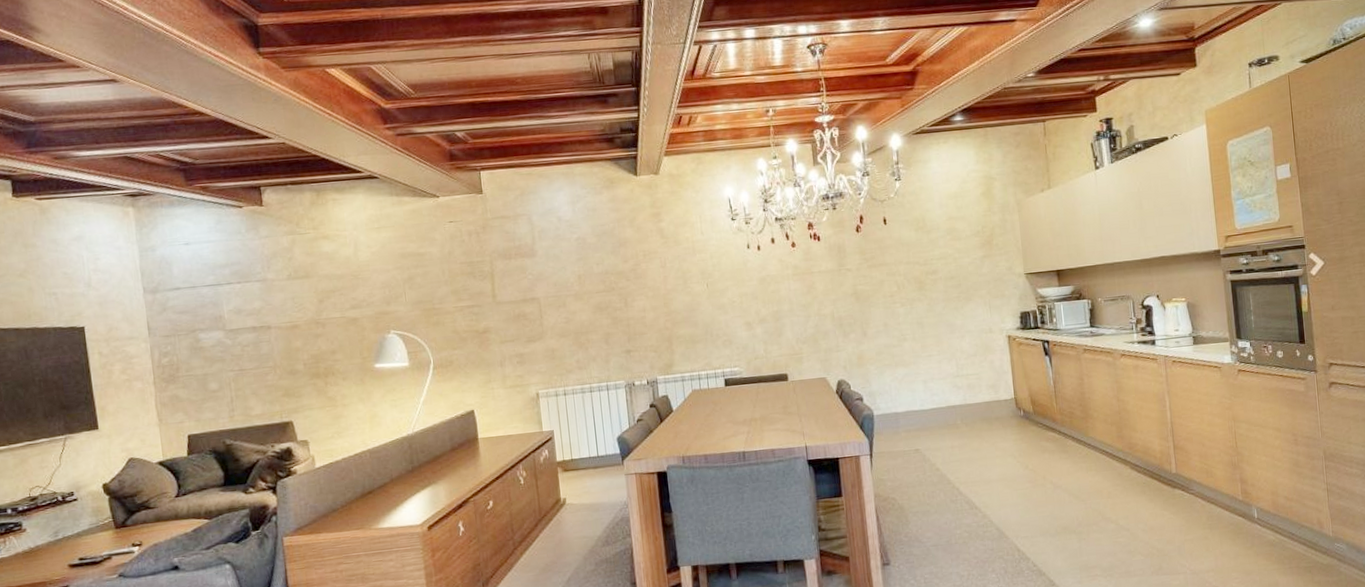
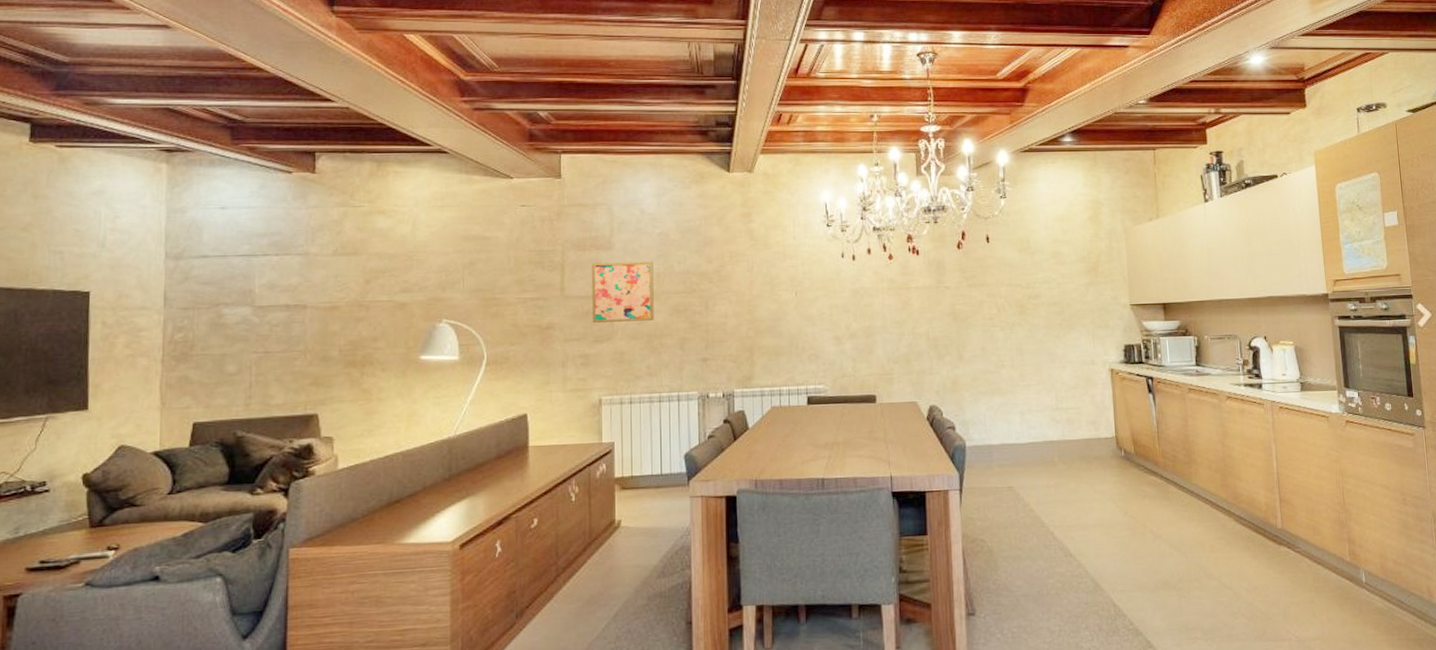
wall art: none [518,265,579,325] -> present [591,261,654,323]

